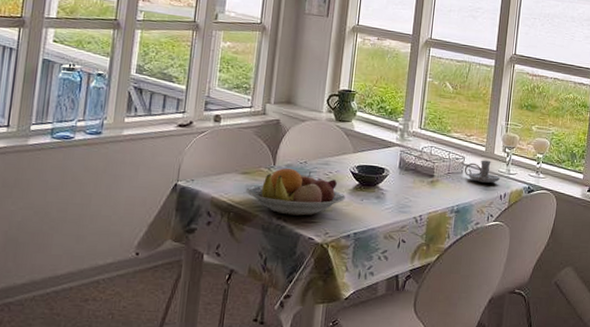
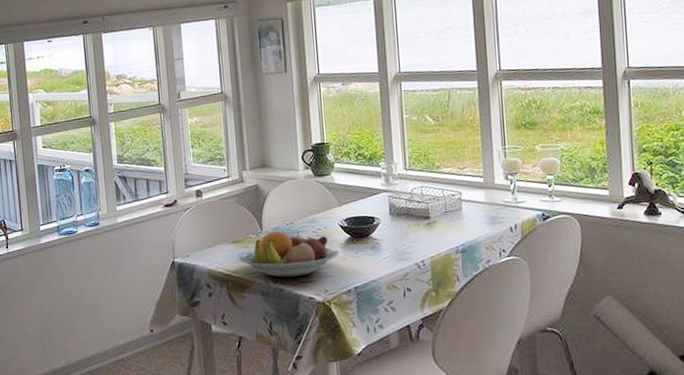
candle holder: present [464,160,500,184] -> none [462,191,506,217]

